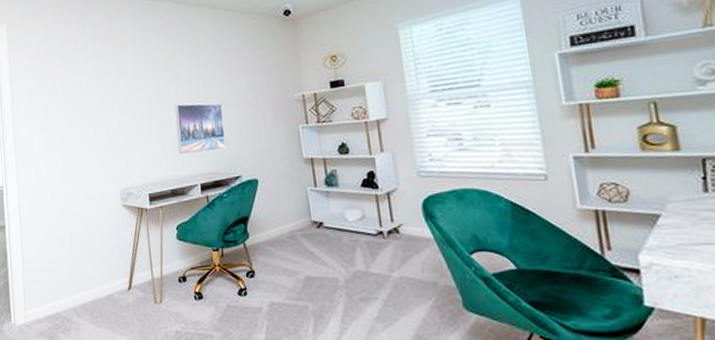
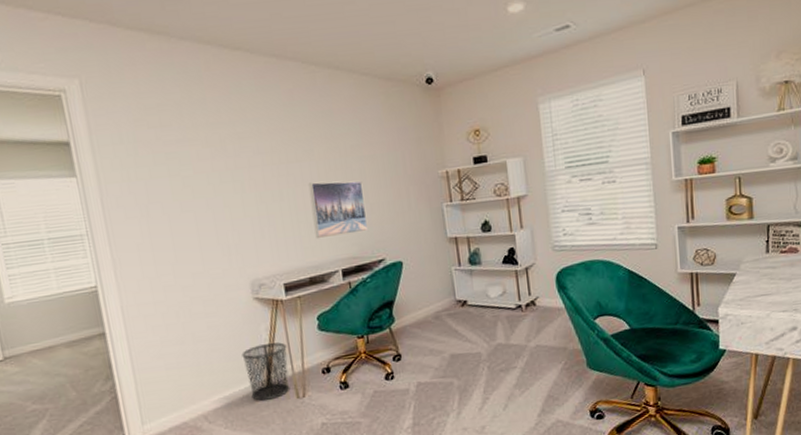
waste bin: none [109,248,149,301] -> present [241,342,290,401]

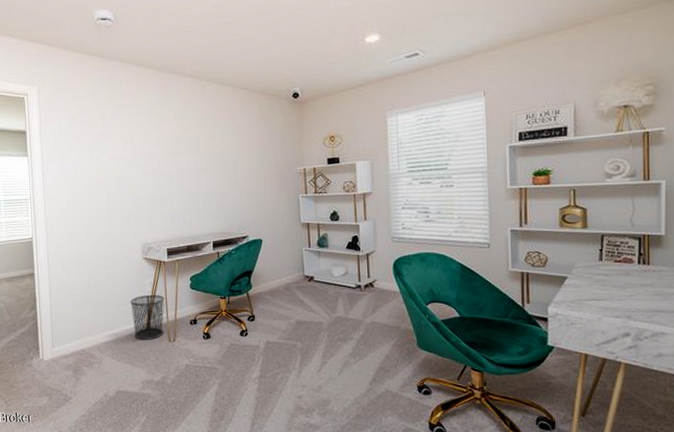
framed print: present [308,180,369,239] -> none [193,171,237,216]

